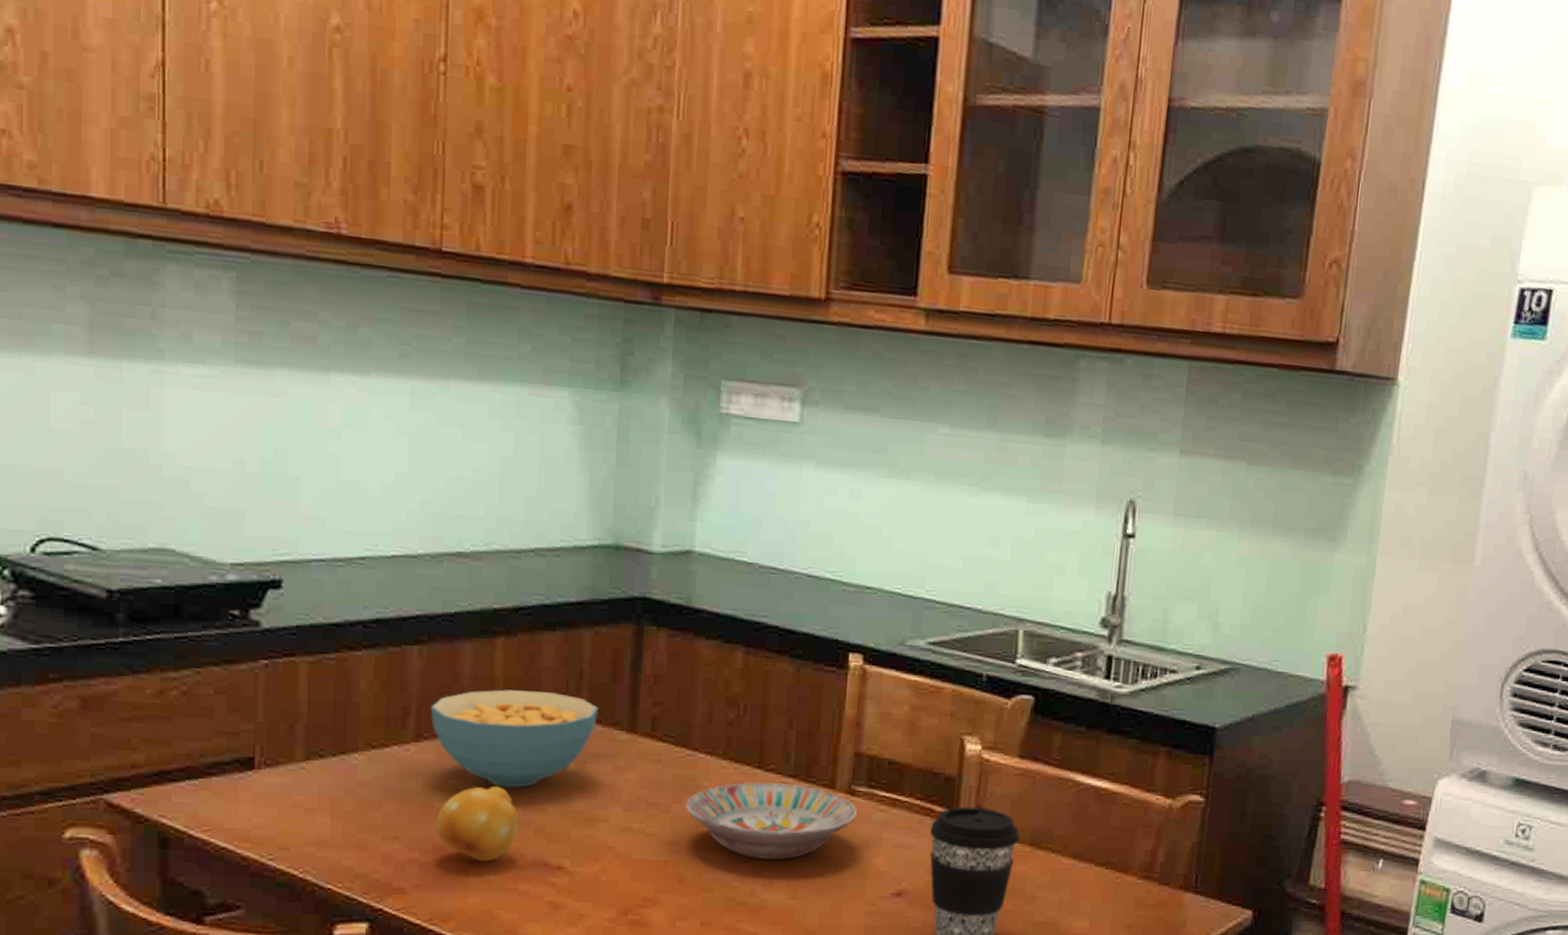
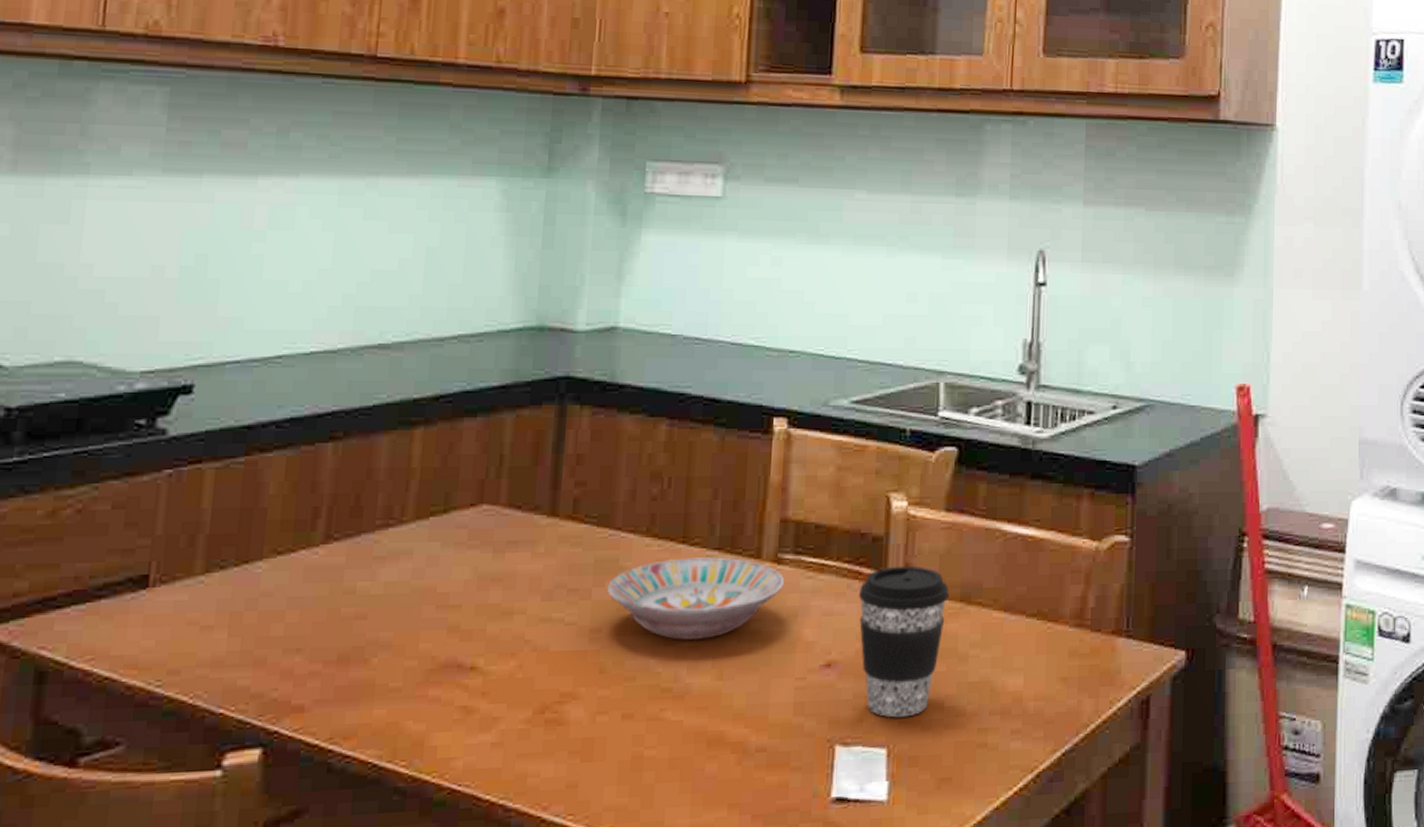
cereal bowl: present [430,689,598,788] -> none [342,481,518,585]
fruit: present [435,785,519,862] -> none [341,584,432,669]

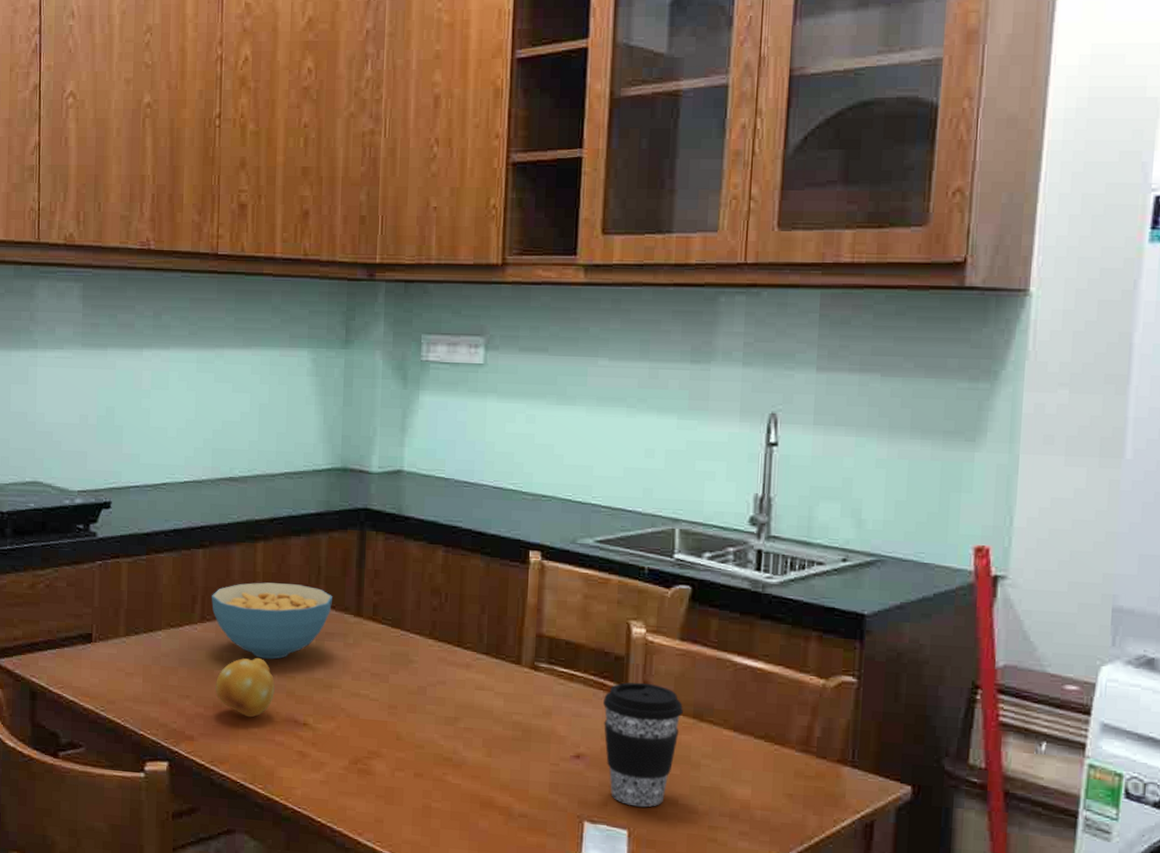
fruit: none [341,584,432,669] -> present [215,657,275,718]
cereal bowl: none [342,481,518,585] -> present [211,582,332,660]
bowl: present [608,557,784,640] -> none [401,658,540,724]

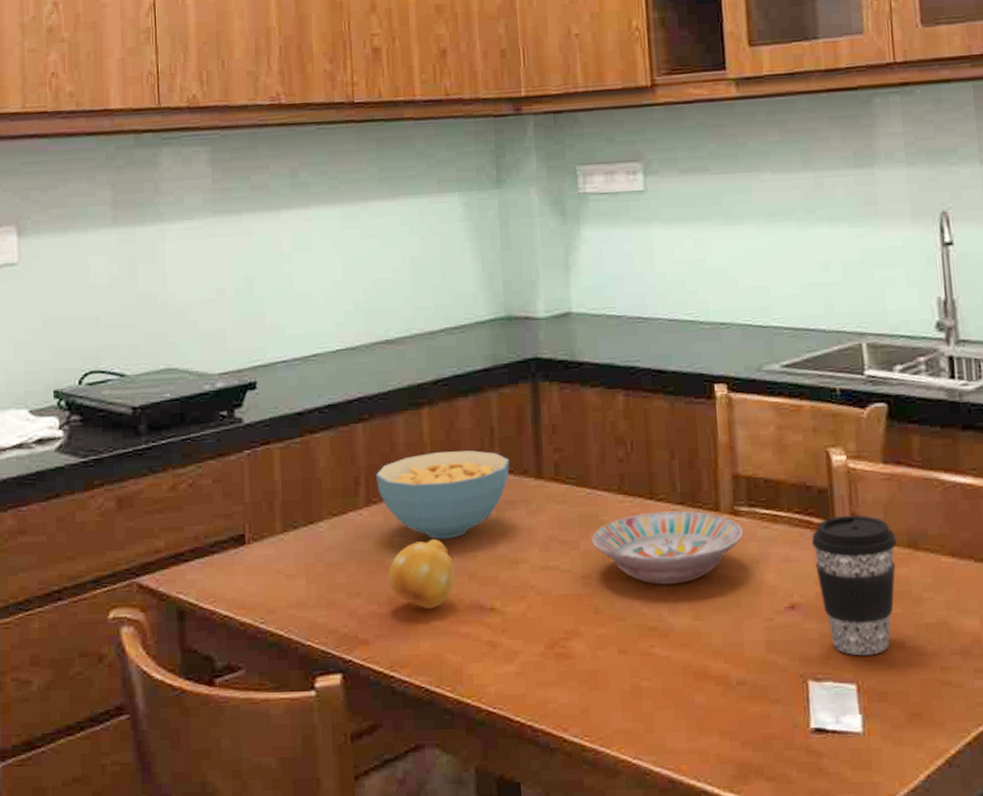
bowl: none [401,658,540,724] -> present [592,511,743,585]

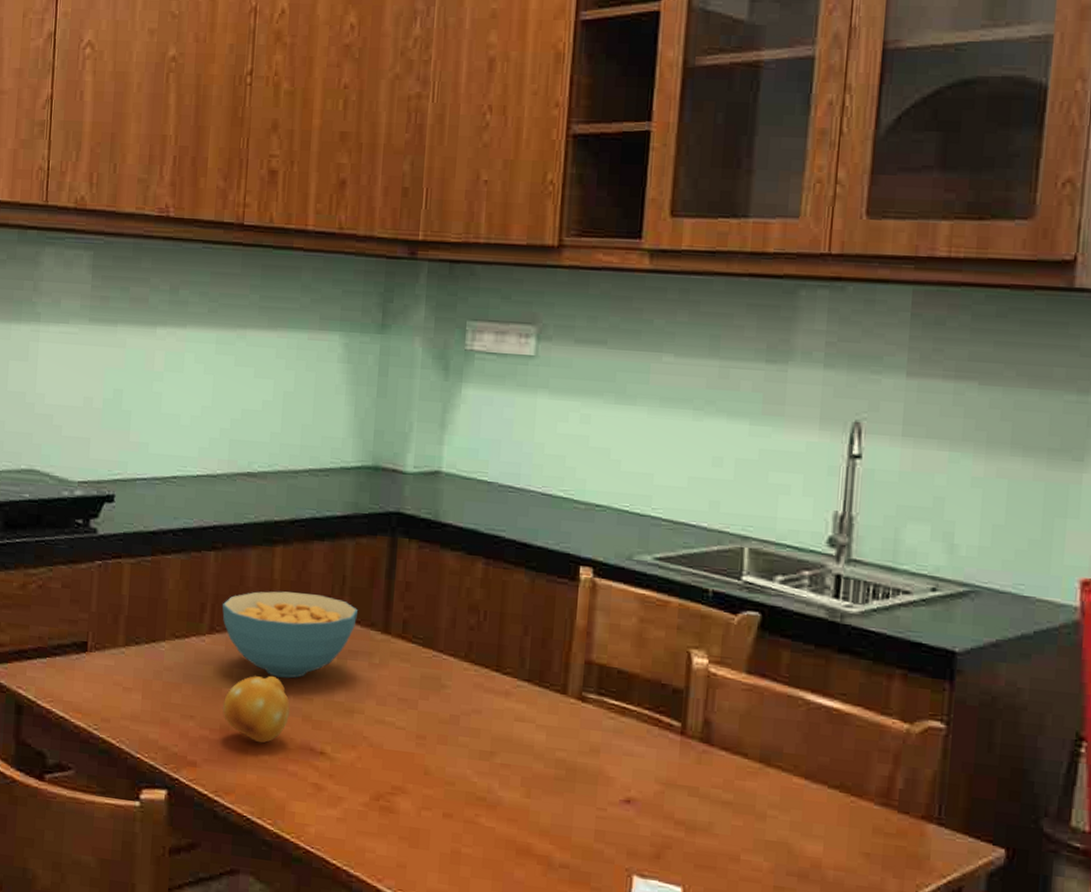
bowl: present [592,511,743,585] -> none [431,684,588,760]
coffee cup: present [811,515,897,656] -> none [657,719,748,862]

